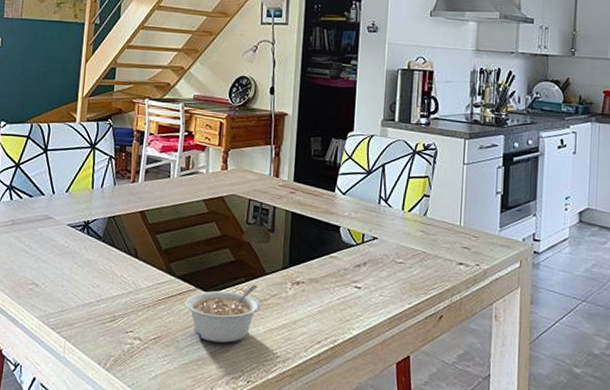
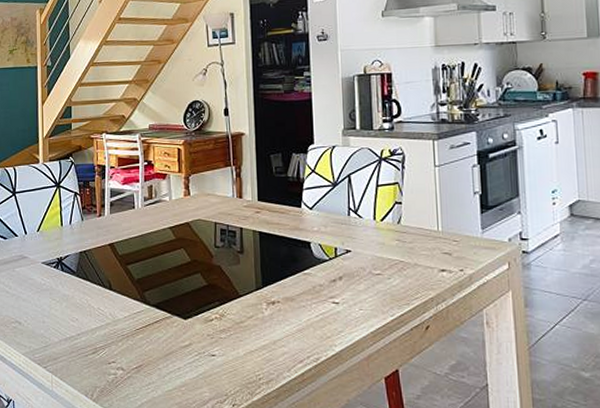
legume: present [185,285,261,343] -> none [162,308,239,368]

